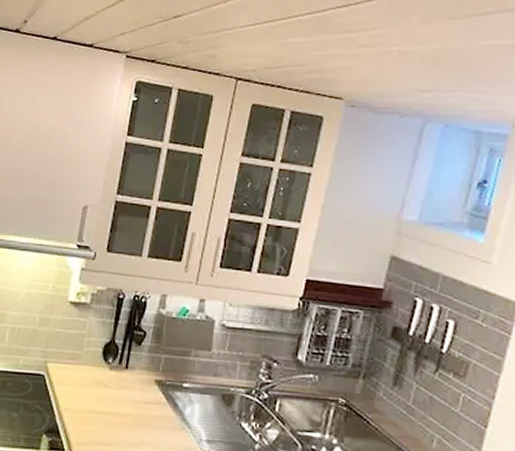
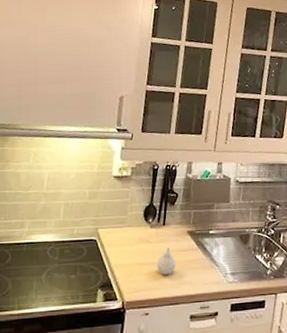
vase: none [114,396,138,430] -> present [156,247,176,275]

